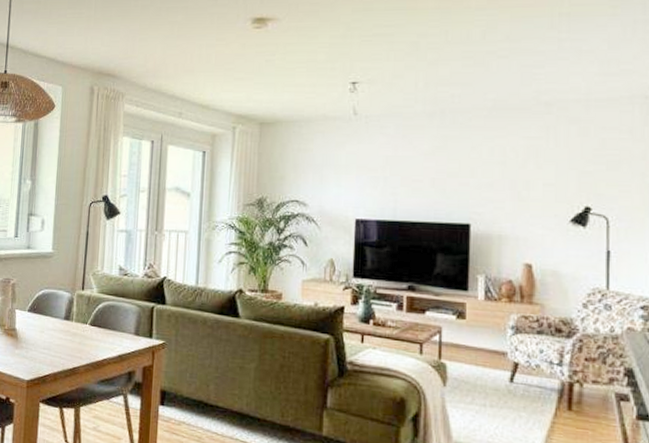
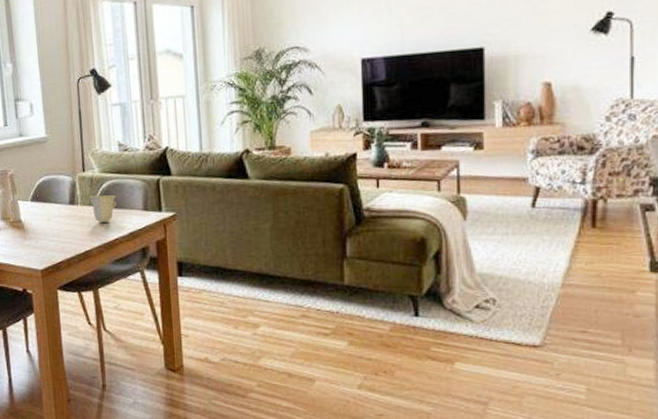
cup: none [84,313,111,342] -> present [89,195,117,223]

